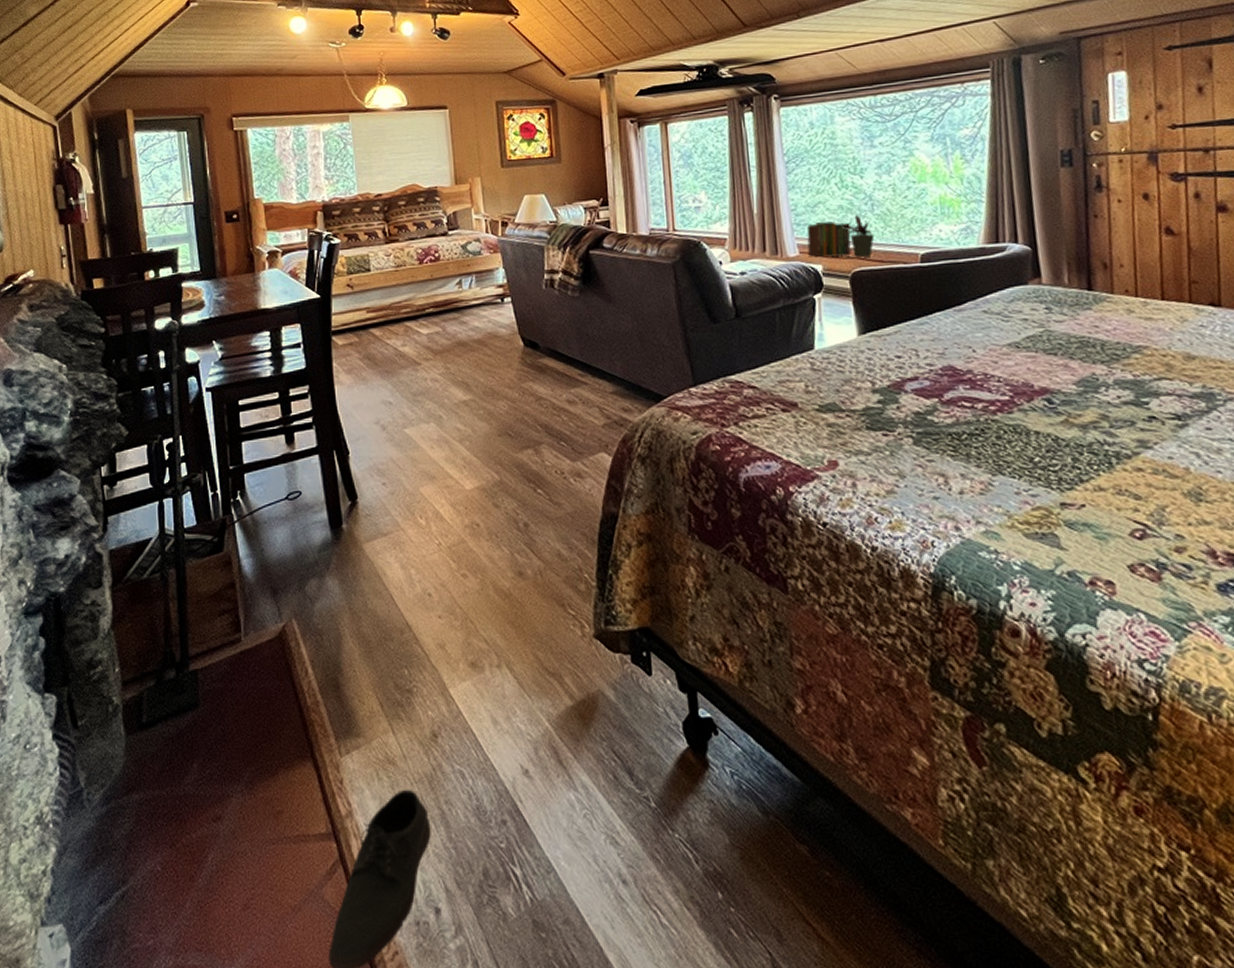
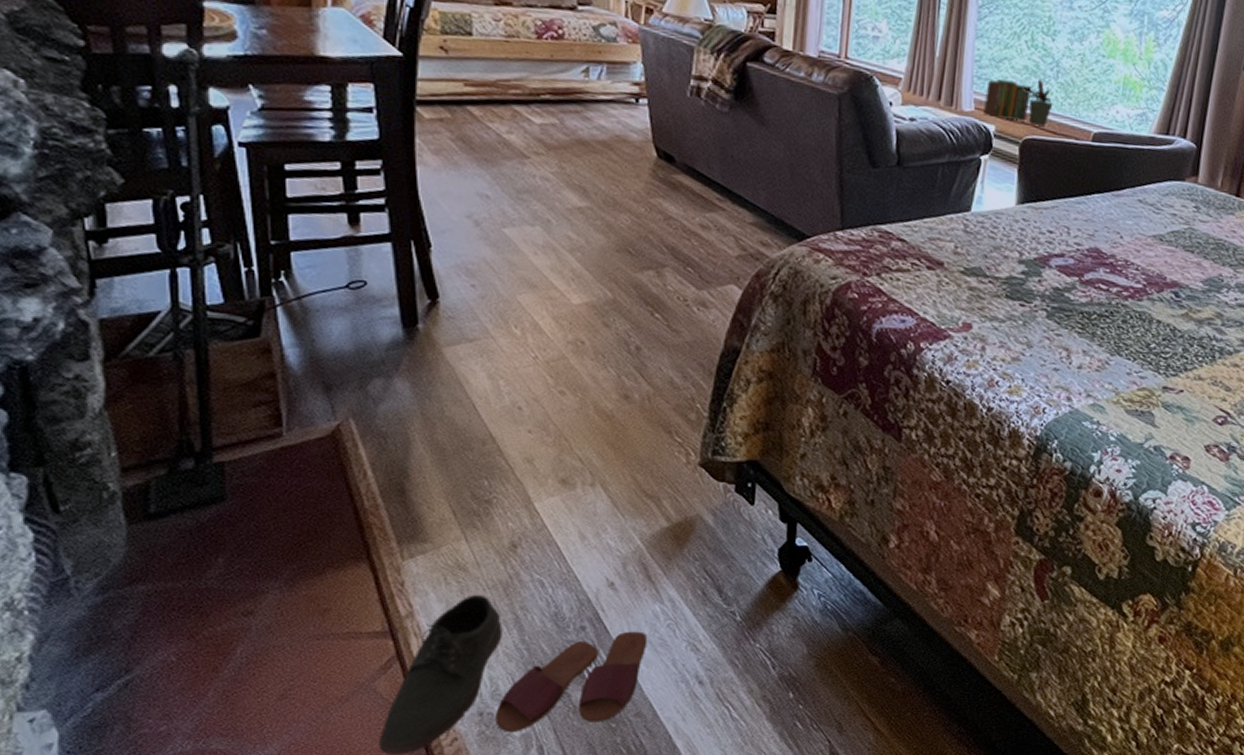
slippers: none [431,824,567,945] -> present [495,631,648,733]

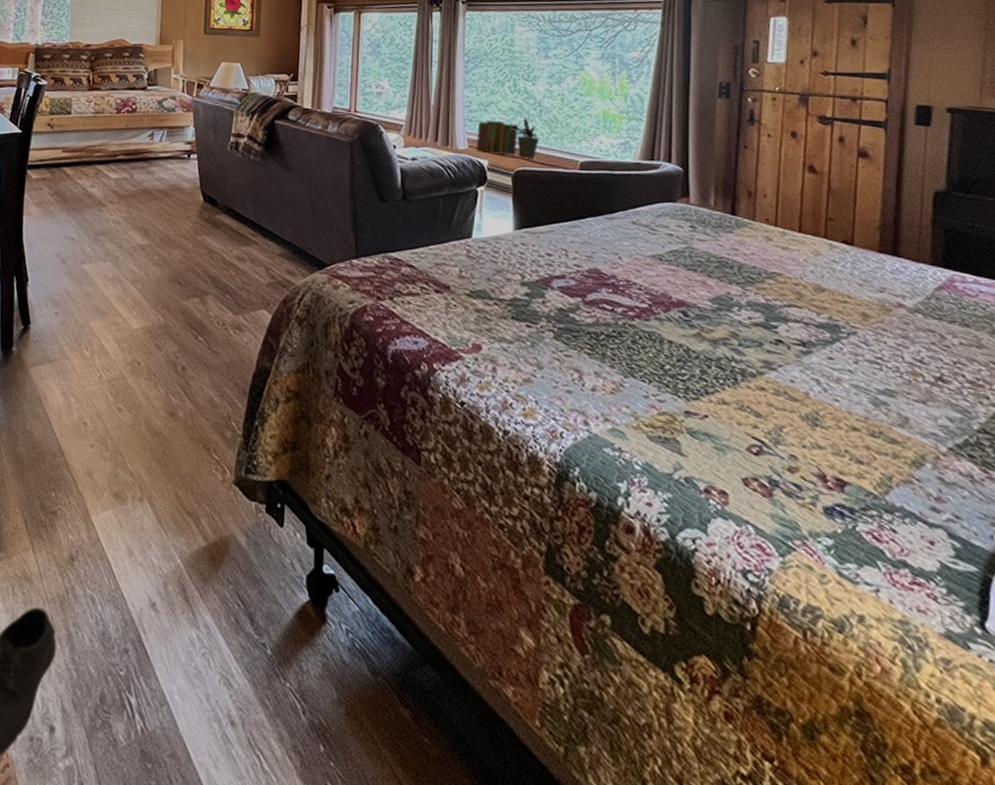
slippers: present [495,631,648,733] -> none [43,657,184,764]

